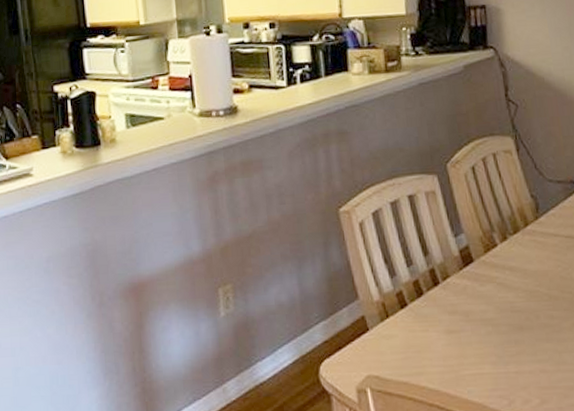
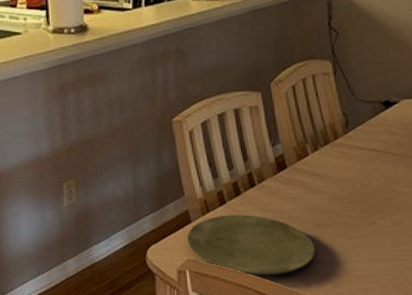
plate: none [365,318,516,392] -> present [187,215,315,276]

